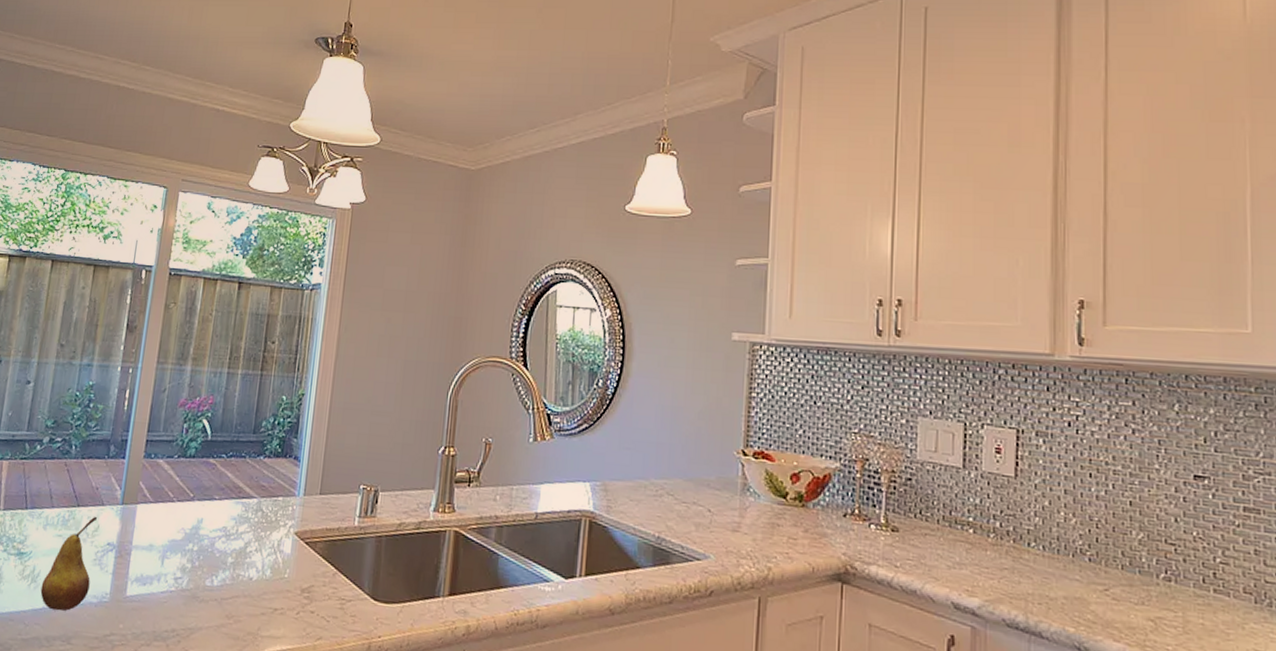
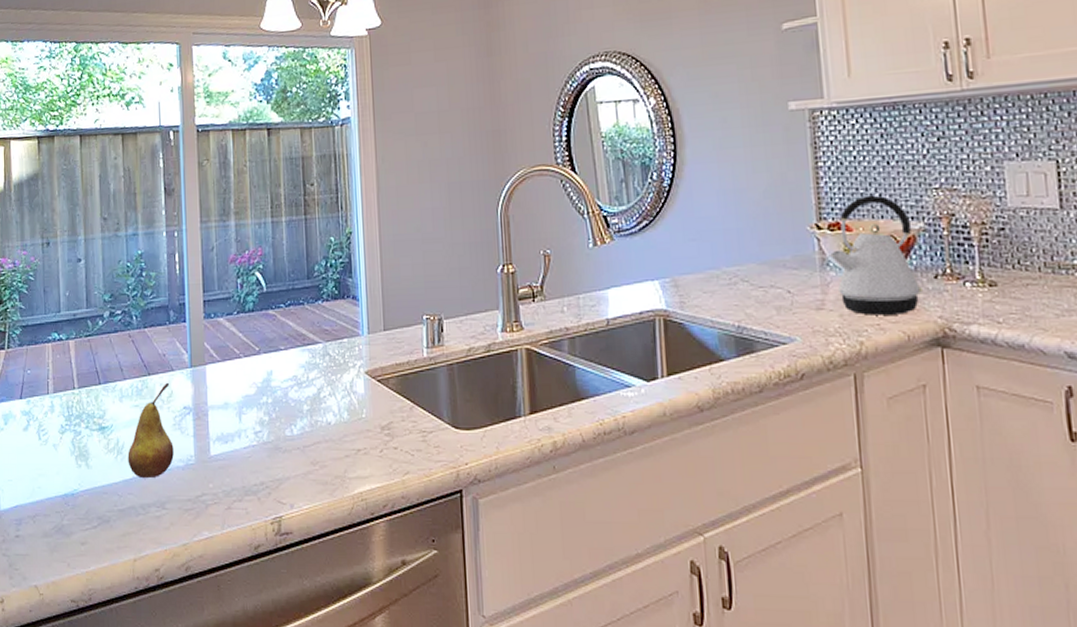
kettle: none [752,430,831,547] -> present [830,195,922,315]

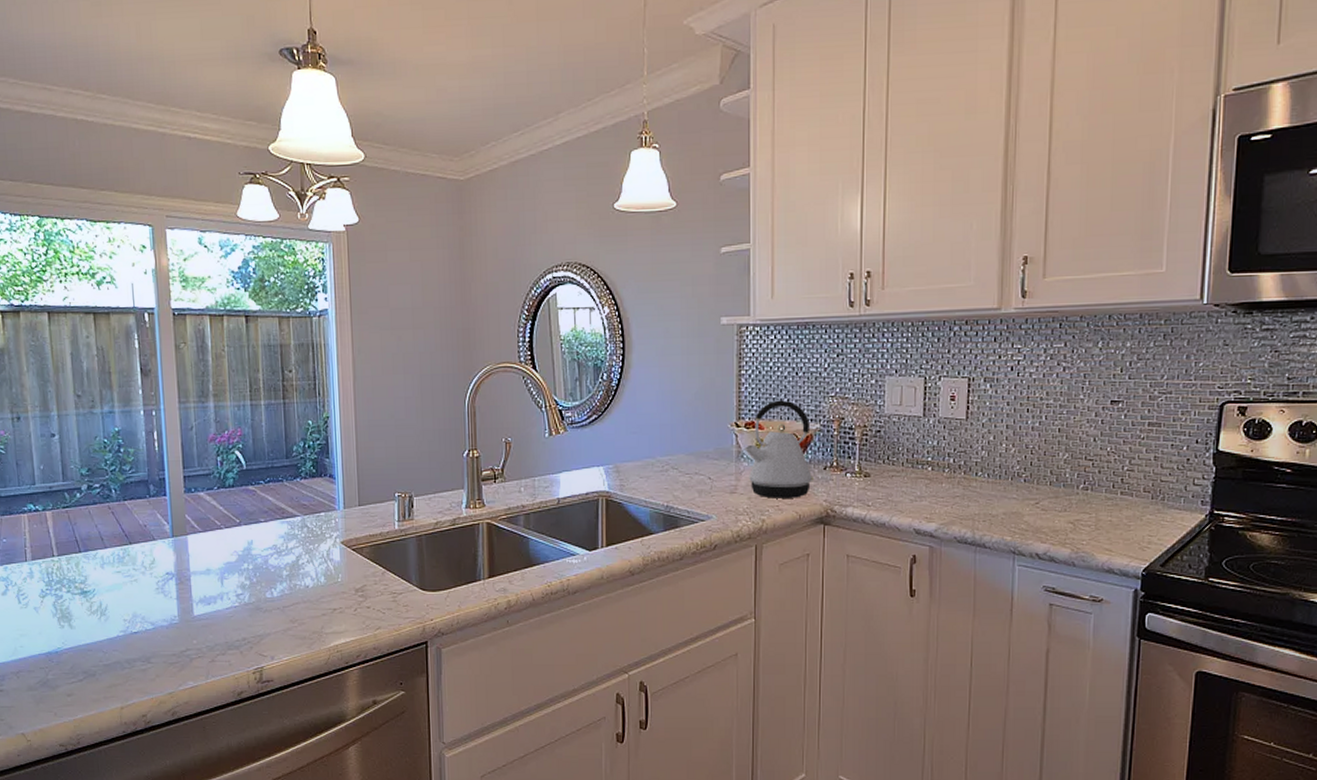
fruit: present [127,383,174,479] -> none [111,552,158,637]

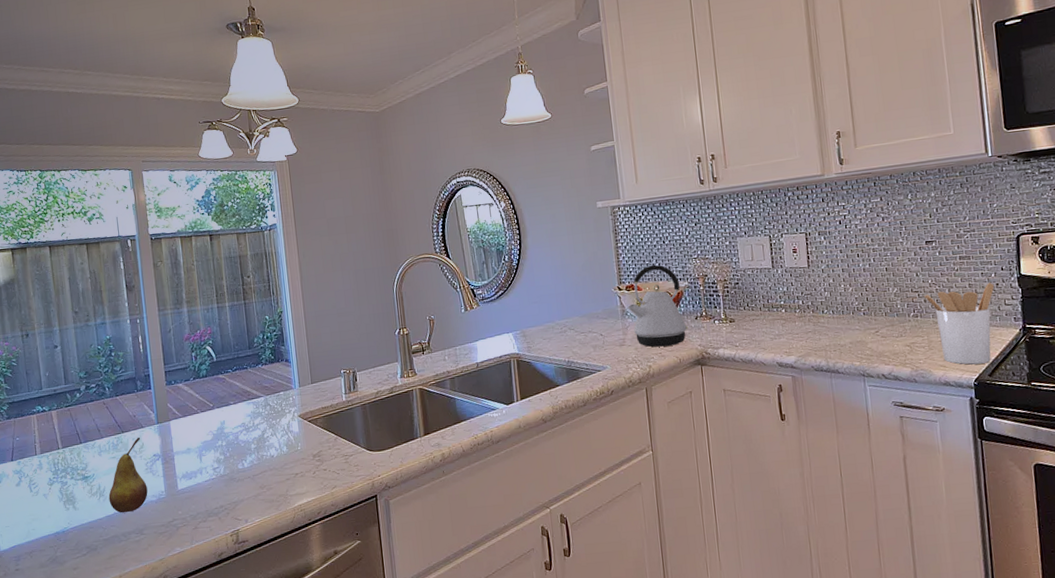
fruit: none [111,552,158,637] -> present [108,438,148,513]
utensil holder: none [1099,456,1183,551] -> present [924,282,994,365]

